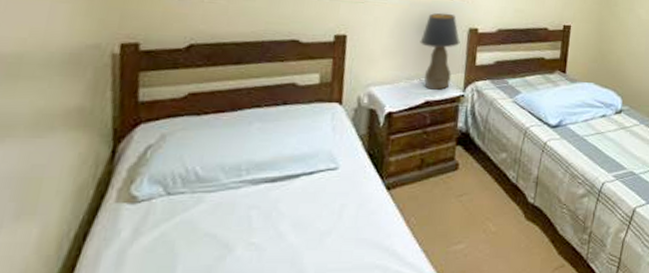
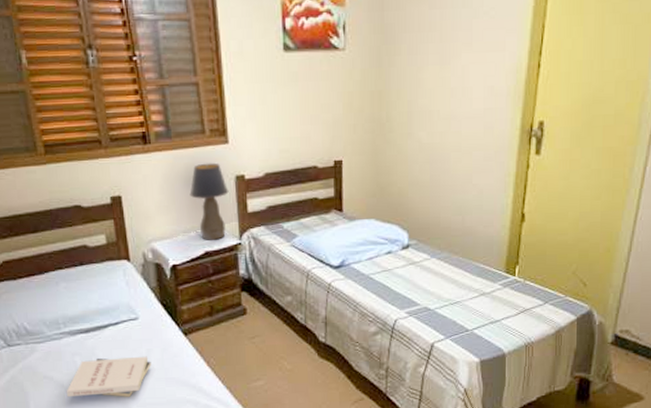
books: none [228,212,343,261] -> present [66,356,152,398]

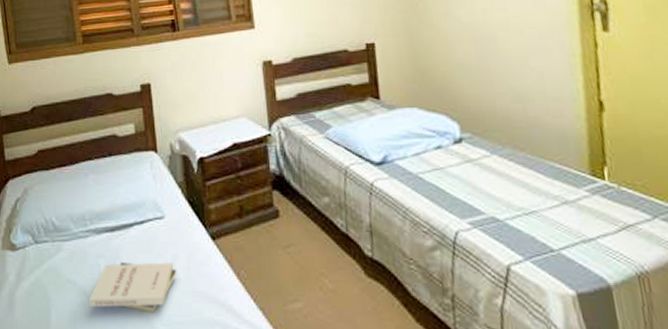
table lamp: present [189,163,229,240] -> none [217,48,257,131]

